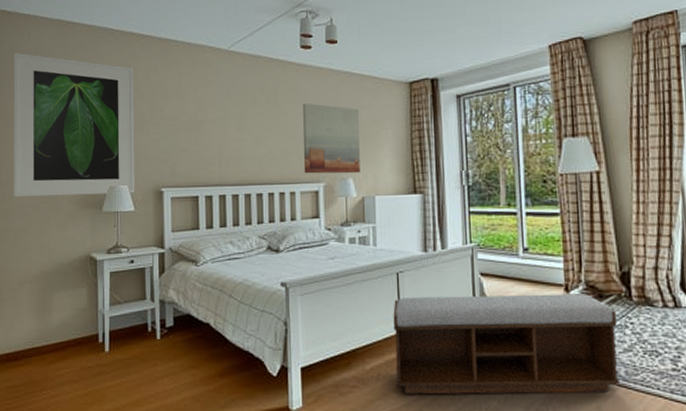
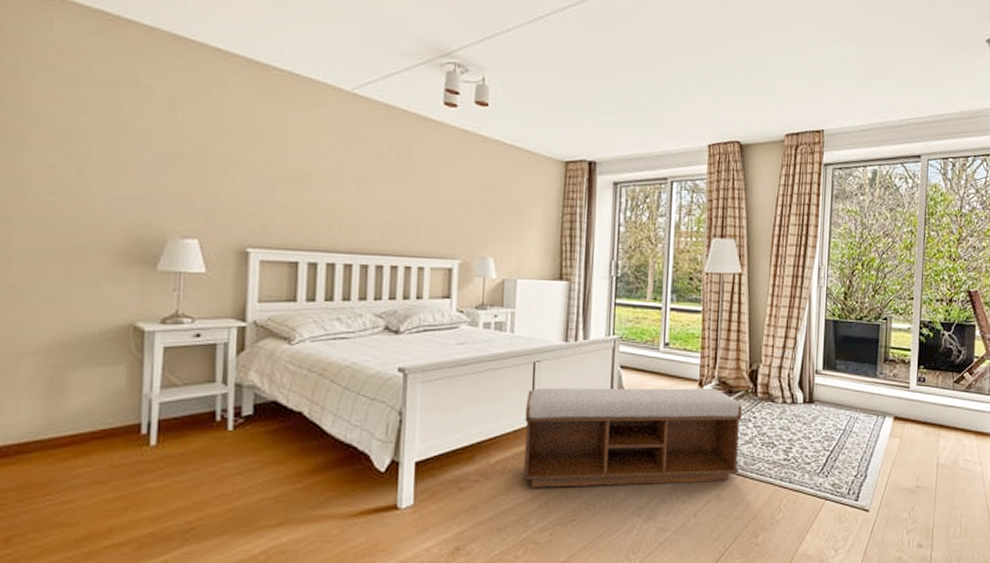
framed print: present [13,52,135,198] -> none [12,43,216,251]
wall art: present [303,103,360,174] -> none [436,169,506,253]

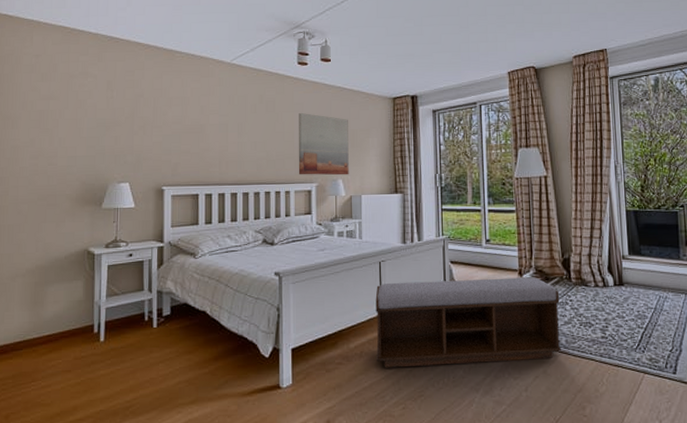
wall art: none [436,169,506,253] -> present [298,113,349,176]

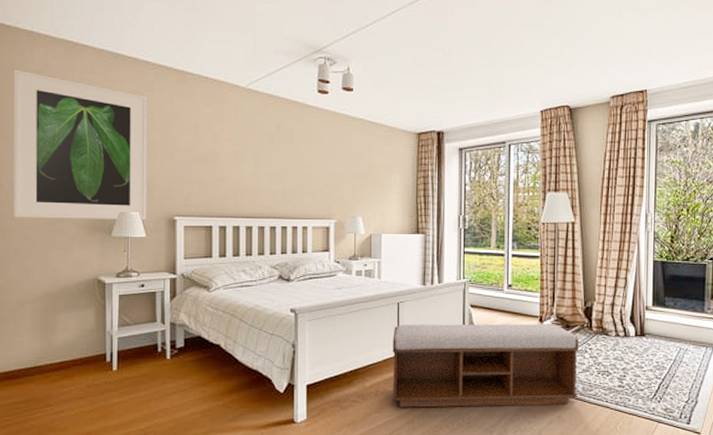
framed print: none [9,55,138,194] -> present [13,70,148,220]
wall art: present [298,113,349,176] -> none [316,145,370,213]

